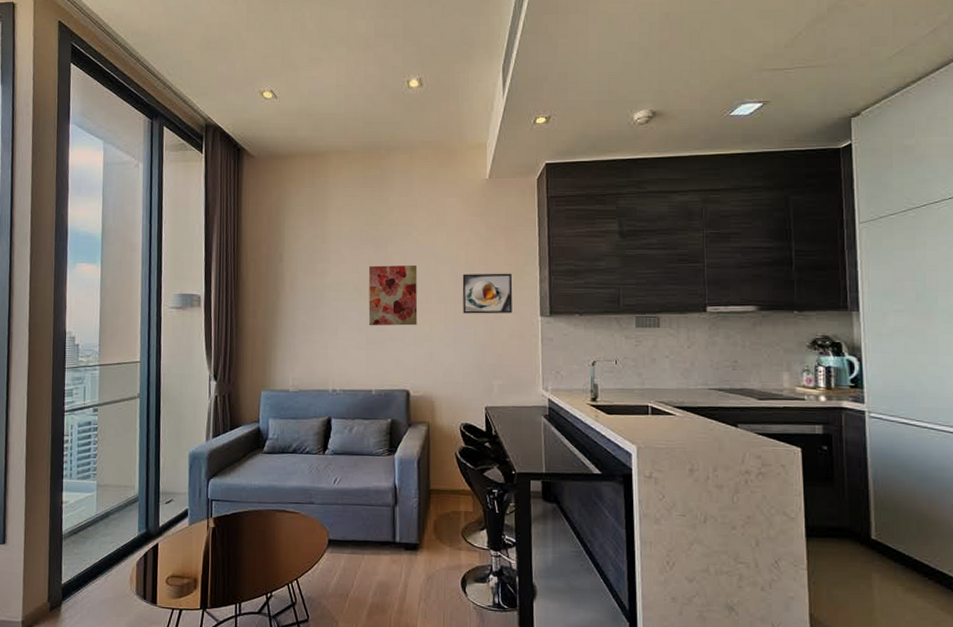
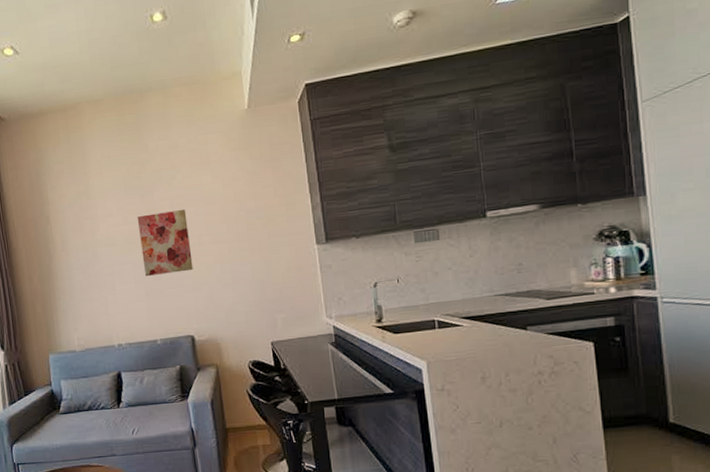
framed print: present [462,273,513,314] -> none [232,204,288,252]

